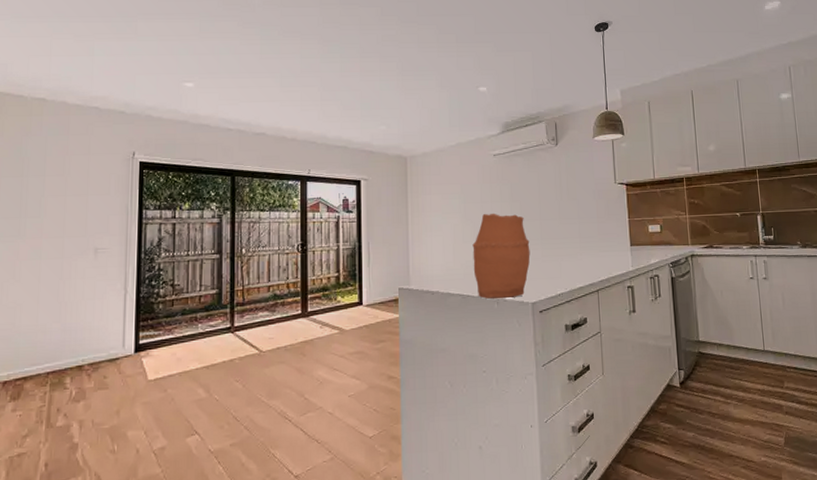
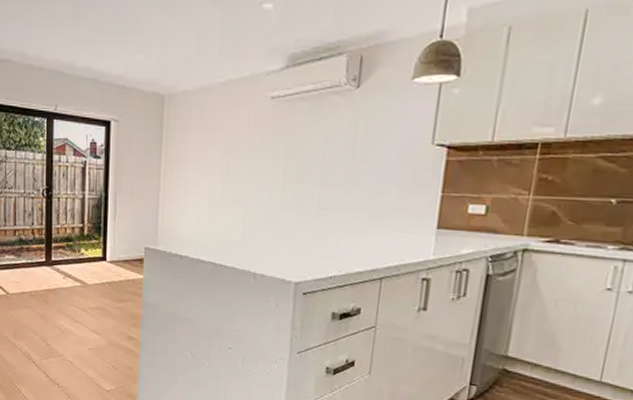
vase: present [472,213,531,300] -> none [230,171,303,274]

